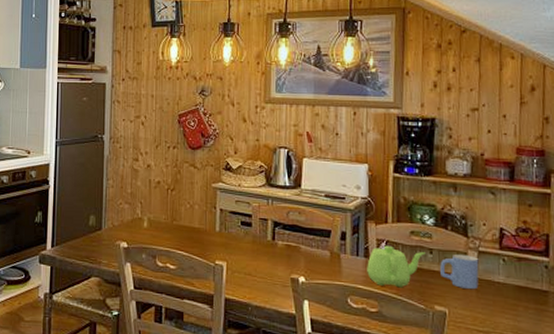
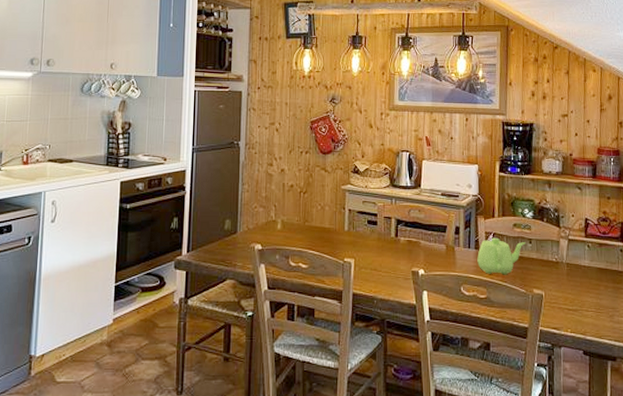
mug: present [440,255,479,289] -> none [538,243,569,273]

